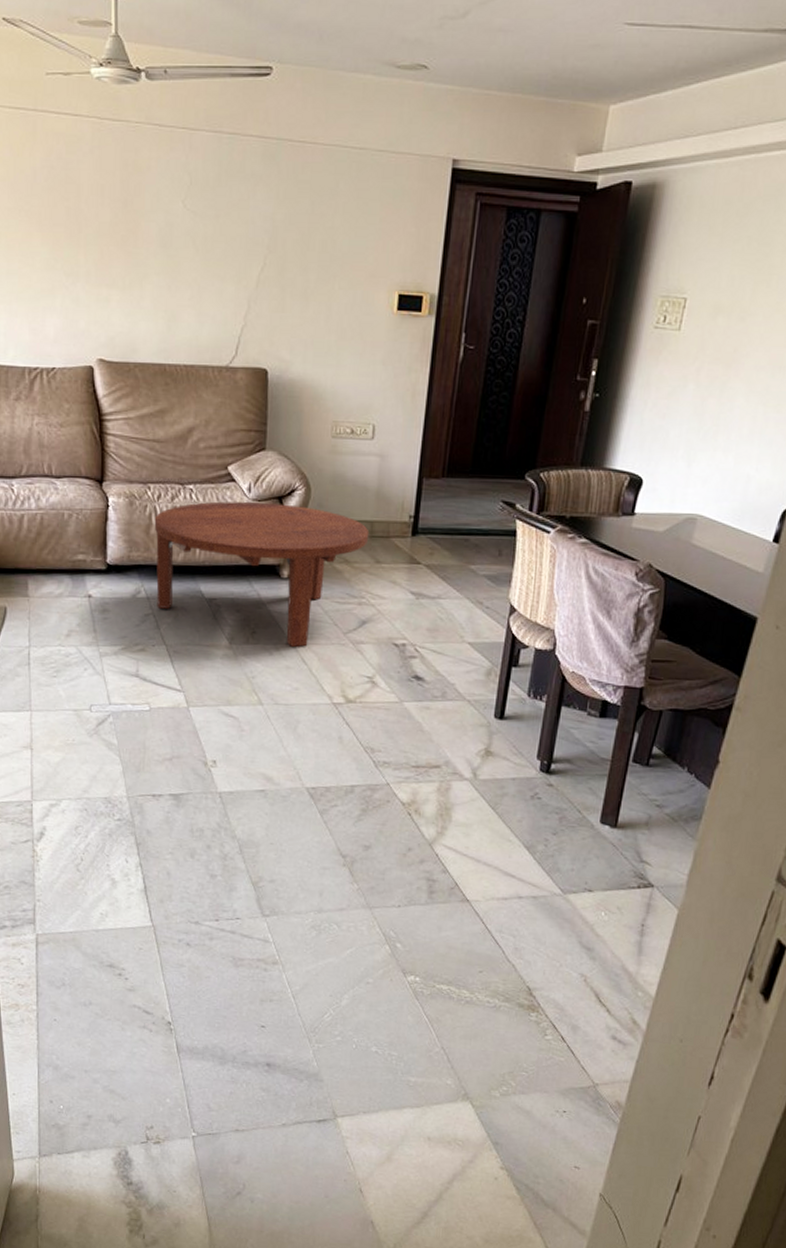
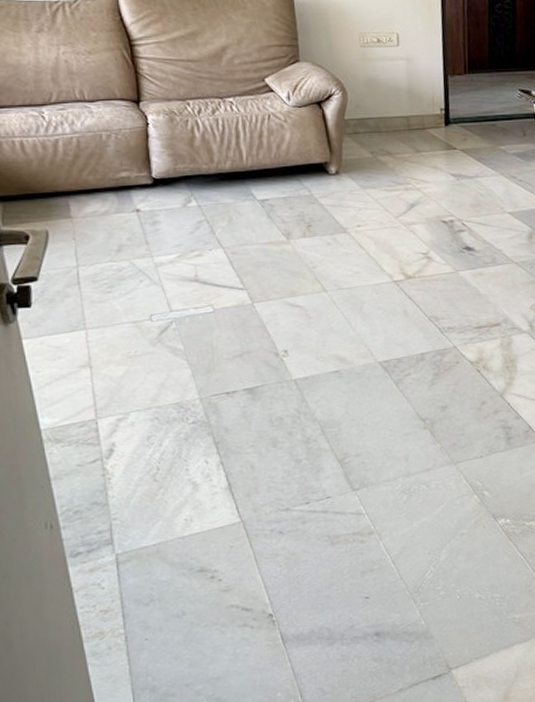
coffee table: present [154,501,370,648] -> none [197,108,407,236]

